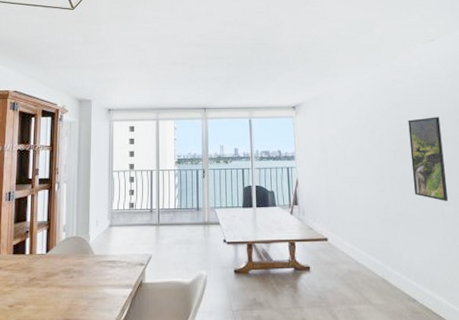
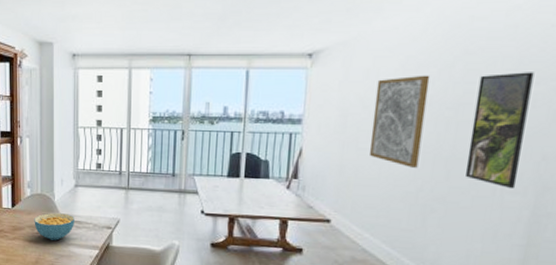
cereal bowl: none [68,254,108,283] -> present [34,213,74,241]
wall art: none [343,120,382,190] -> present [369,75,431,168]

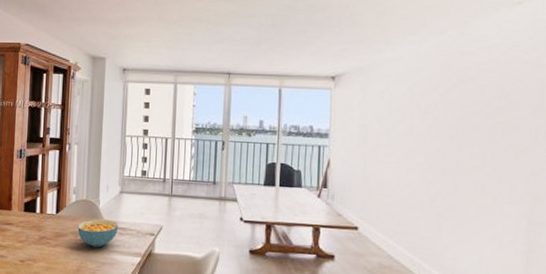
wall art: present [369,75,431,168] -> none [388,98,434,179]
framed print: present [464,72,535,189] -> none [469,98,516,200]

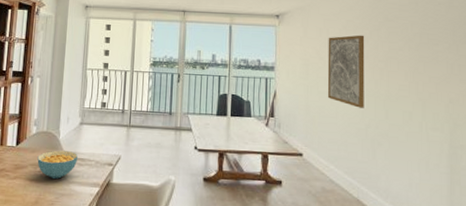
wall art: none [388,98,434,179] -> present [327,35,365,108]

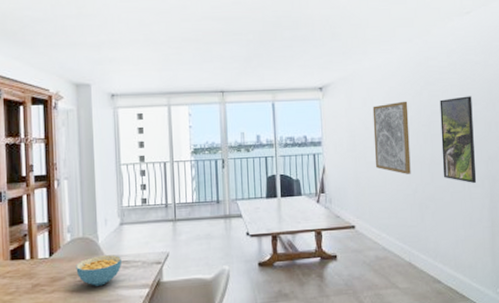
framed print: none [398,35,435,126] -> present [440,96,477,184]

